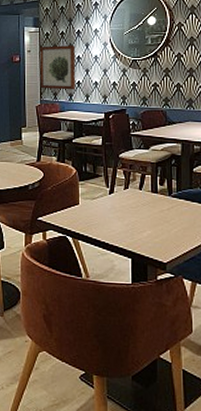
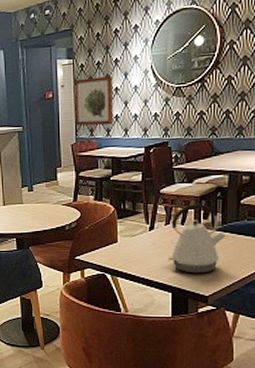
kettle: none [126,169,181,240] -> present [167,203,226,274]

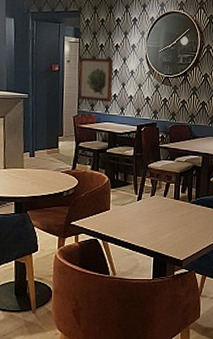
kettle: present [167,203,226,274] -> none [151,178,198,240]

